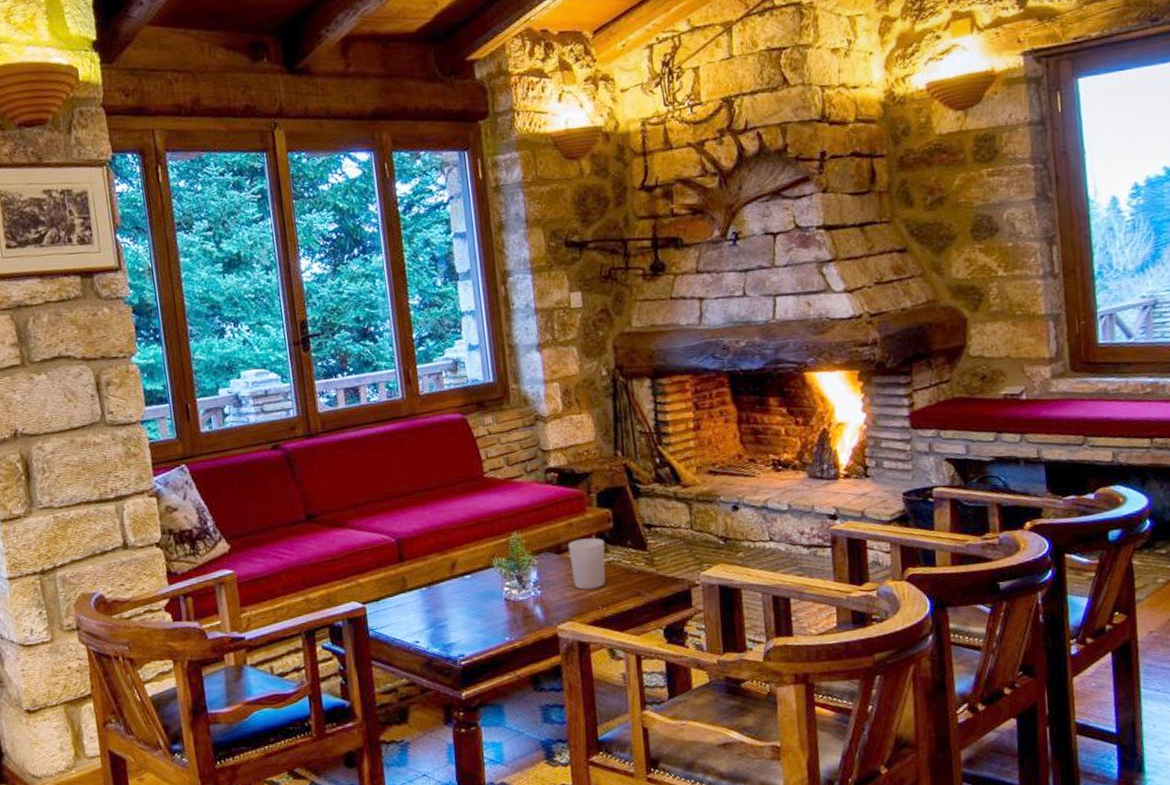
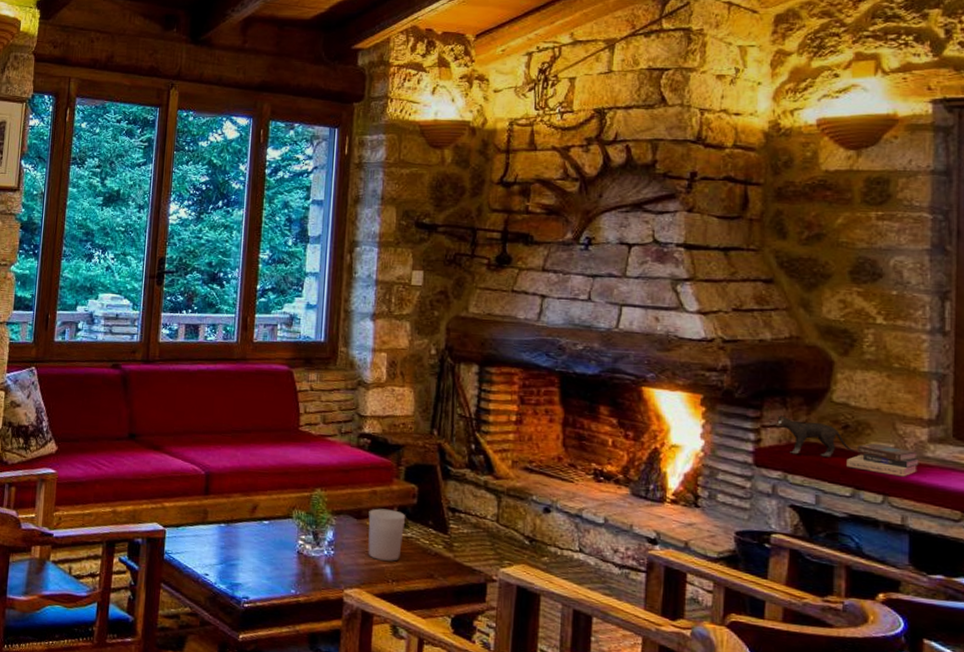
cat: none [925,377,994,412] -> present [776,415,856,457]
books: none [987,387,1046,415] -> present [846,443,919,477]

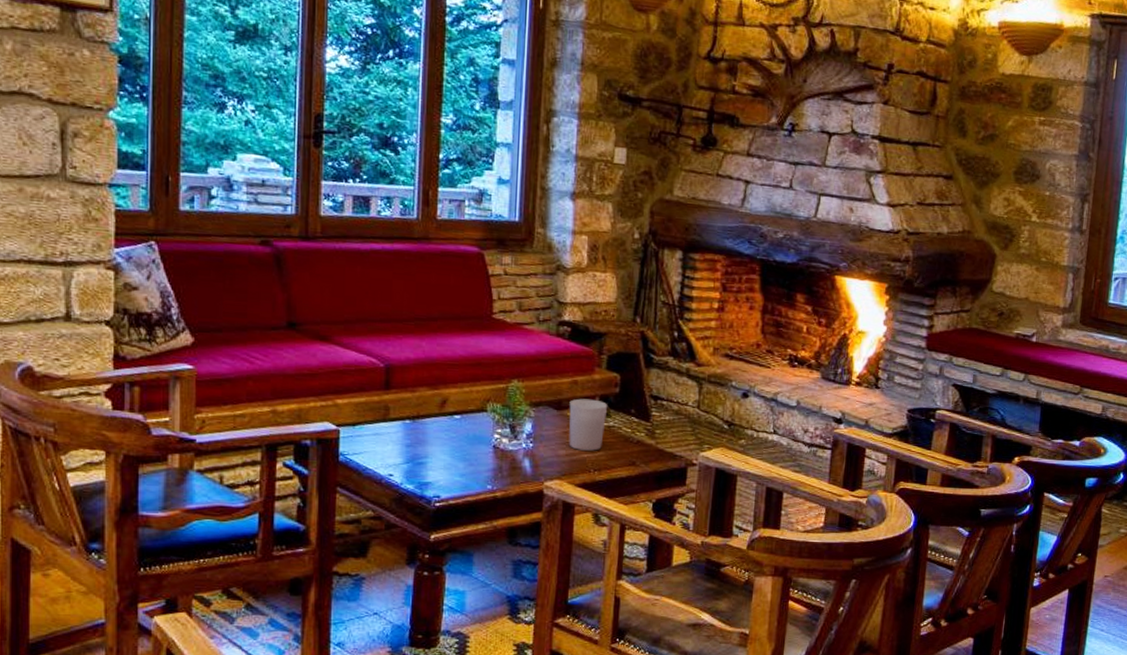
cat: present [776,415,856,457] -> none [946,303,1007,341]
books: present [846,443,919,477] -> none [999,328,1054,358]

